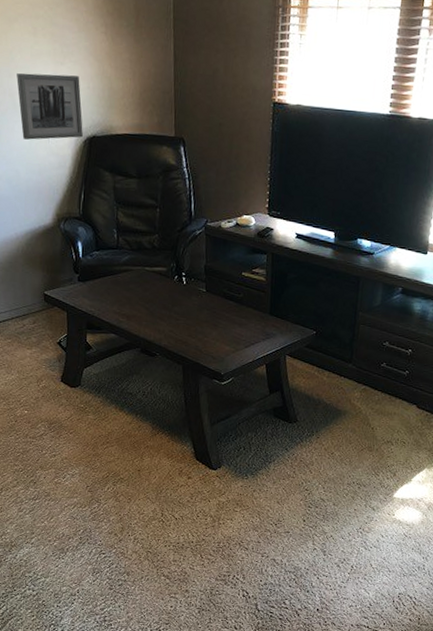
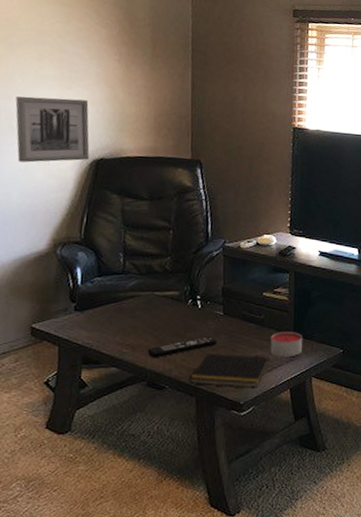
remote control: none [140,311,200,328] -> present [147,337,217,359]
notepad: none [177,326,247,361] -> present [190,353,269,387]
candle: none [248,310,279,335] -> present [270,331,303,357]

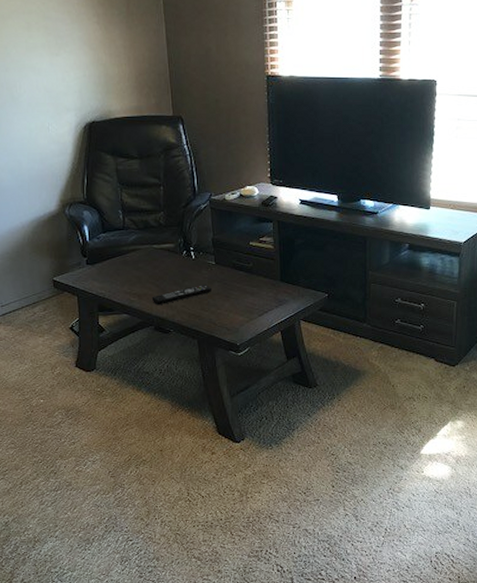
wall art: present [15,96,90,163] -> none [13,65,82,130]
notepad: present [190,353,269,387] -> none [191,299,260,330]
candle: present [270,331,303,357] -> none [260,278,290,302]

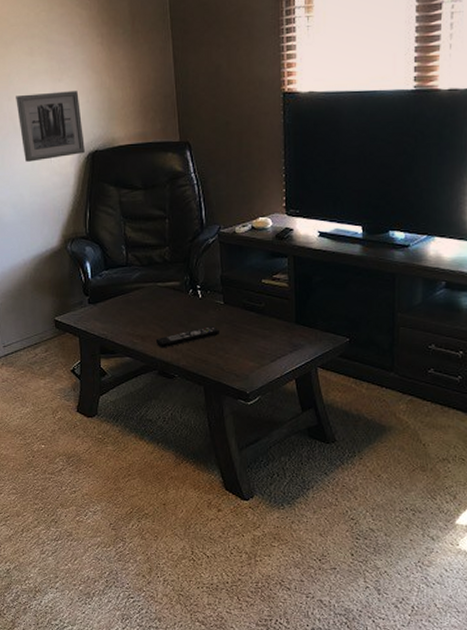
wall art: none [13,65,82,130] -> present [16,91,85,162]

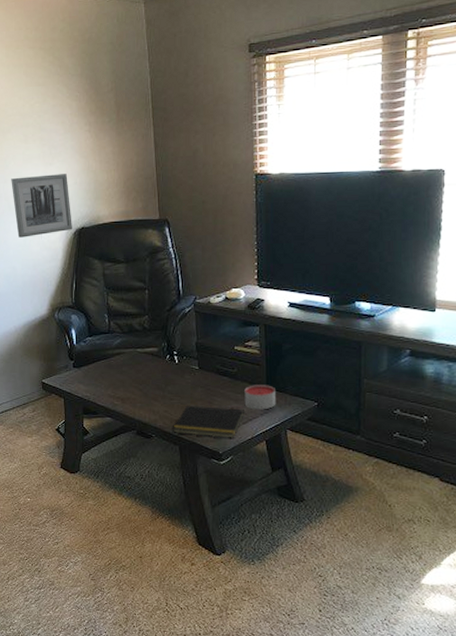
remote control: present [155,326,219,349] -> none [134,390,194,410]
notepad: none [197,342,272,377] -> present [173,405,244,438]
candle: none [273,320,306,347] -> present [244,385,276,410]

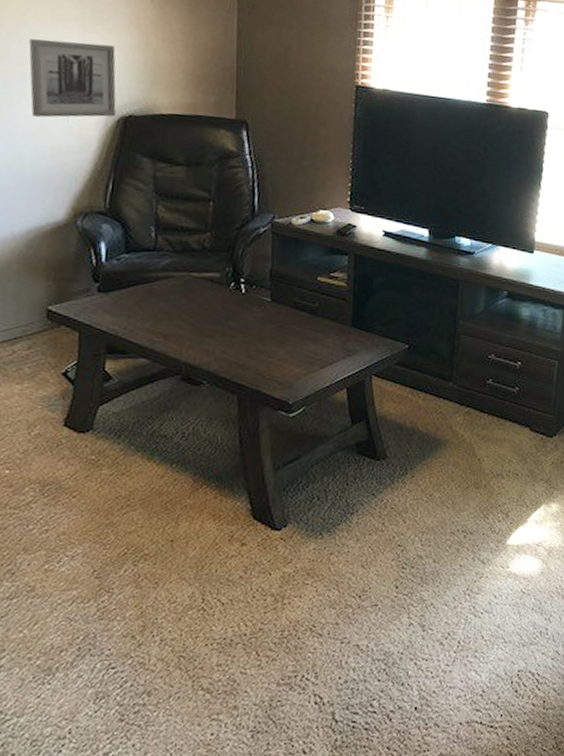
notepad: present [173,405,244,438] -> none [231,344,324,386]
candle: present [244,385,276,410] -> none [324,322,363,352]

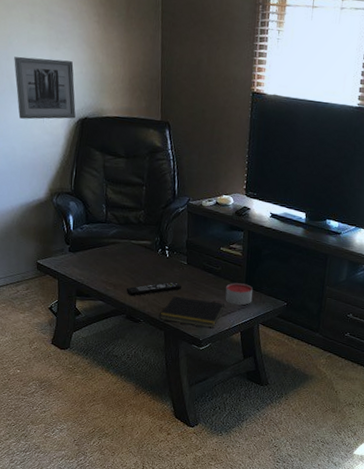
remote control: none [182,326,263,350] -> present [126,282,181,297]
notepad: none [231,344,324,386] -> present [160,295,224,328]
candle: none [324,322,363,352] -> present [225,282,253,306]

